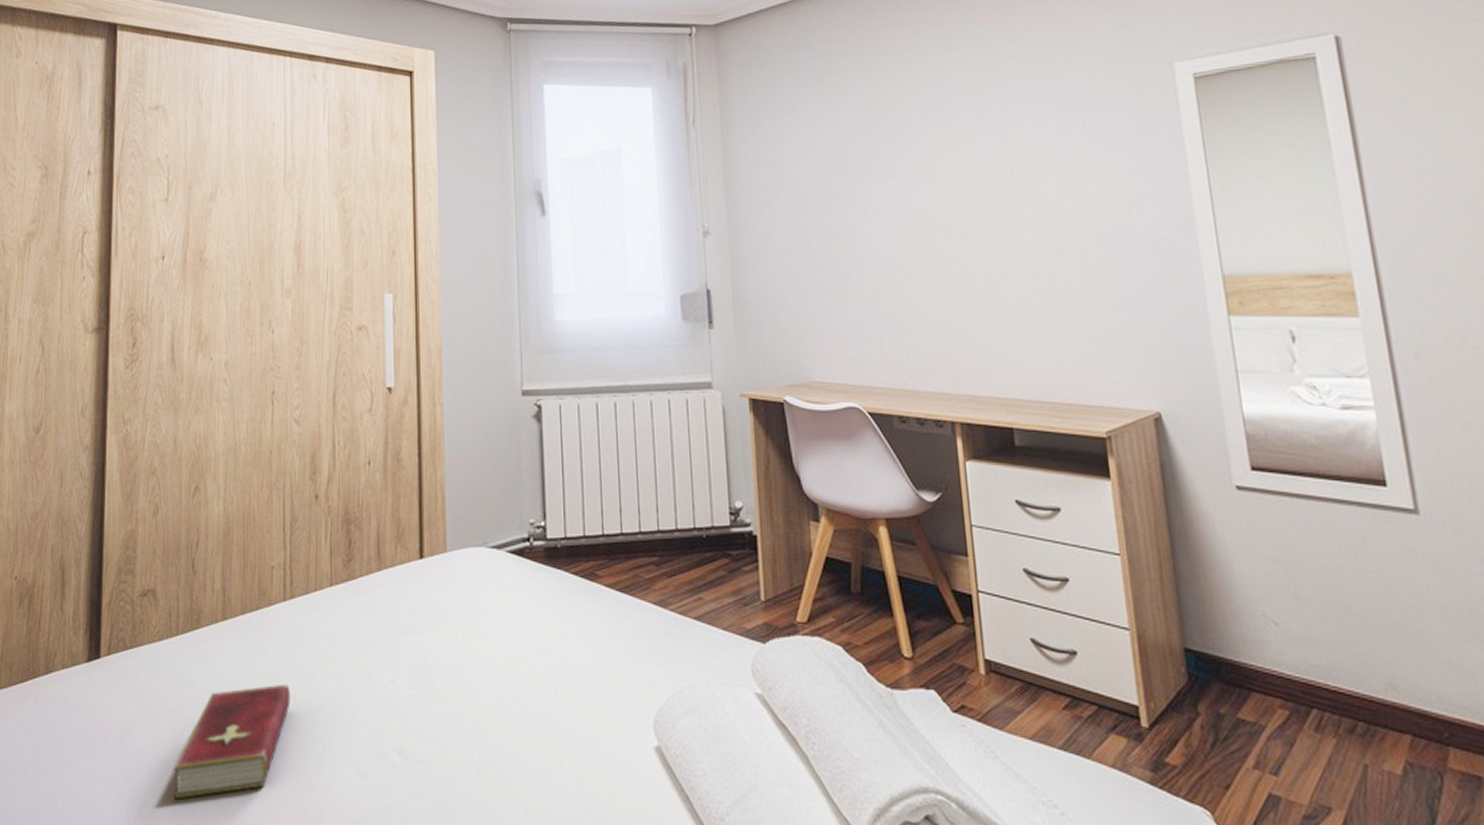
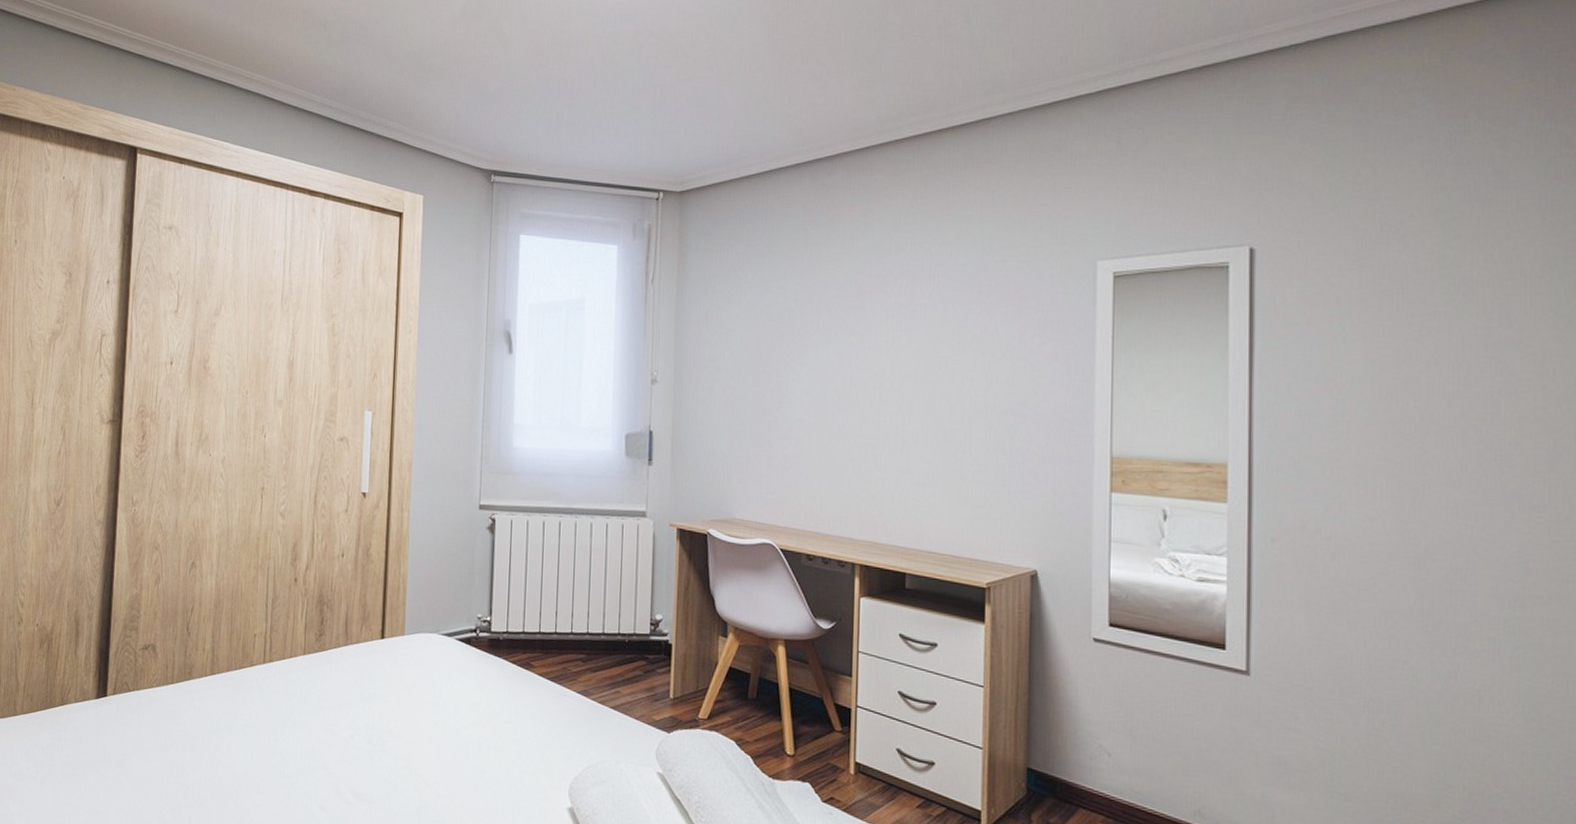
hardcover book: present [172,683,291,800] -> none [164,730,266,814]

